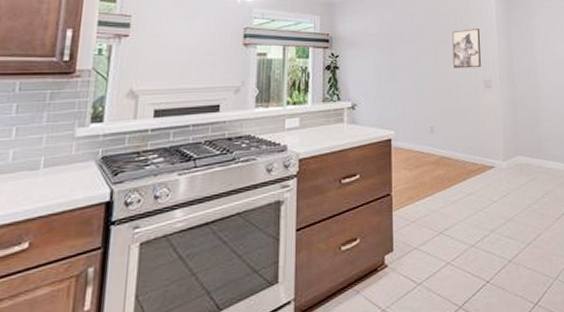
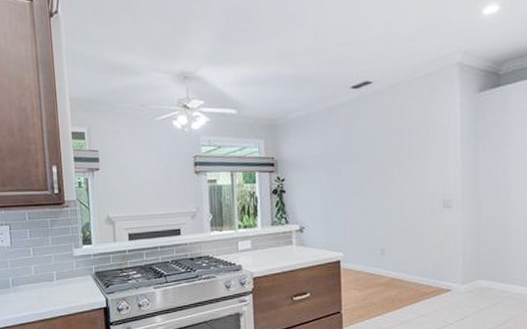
wall art: present [452,29,481,69] -> none [406,142,440,188]

